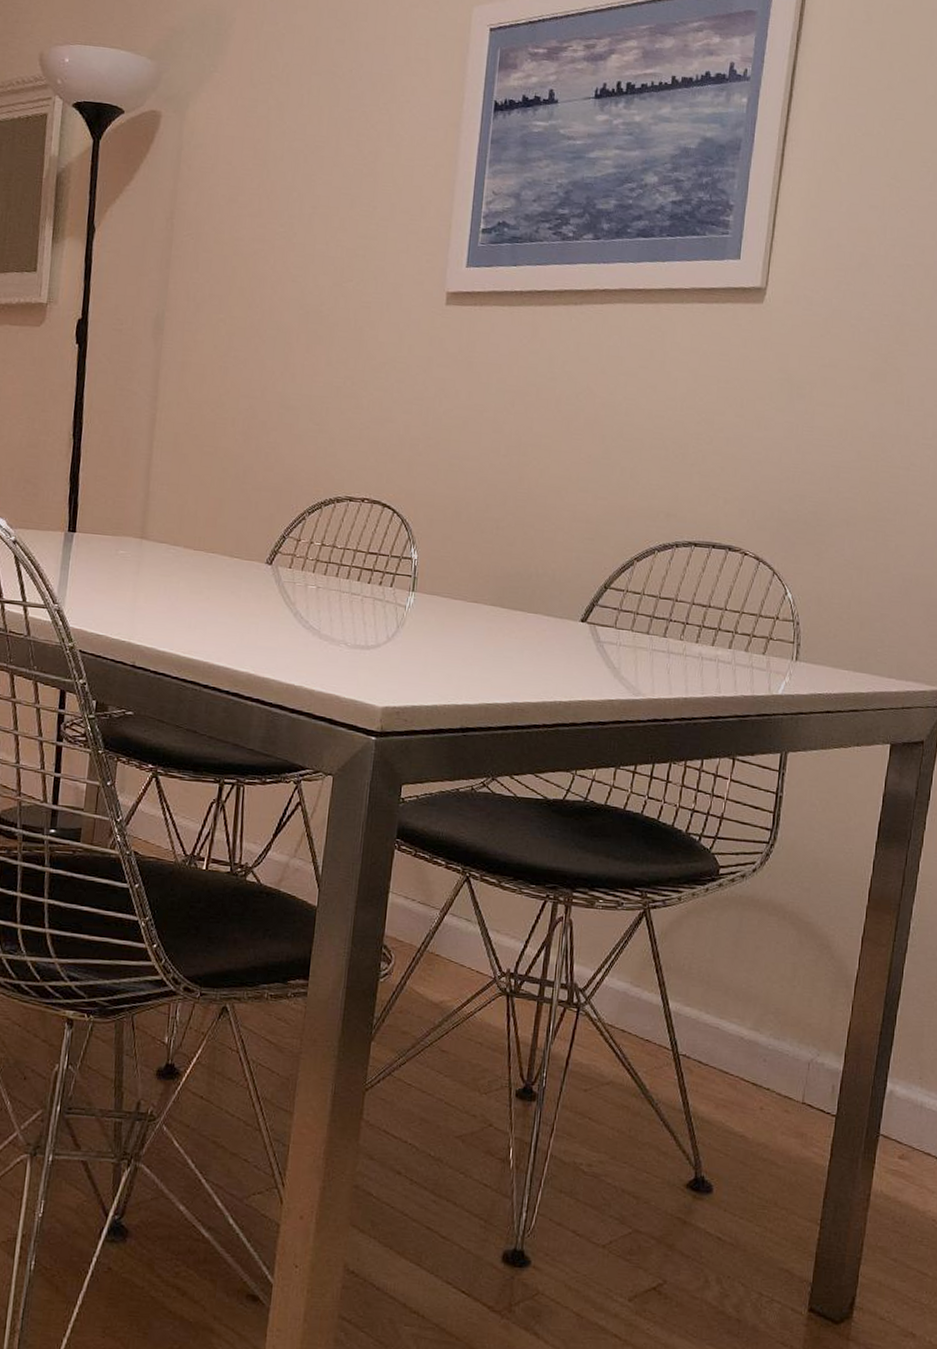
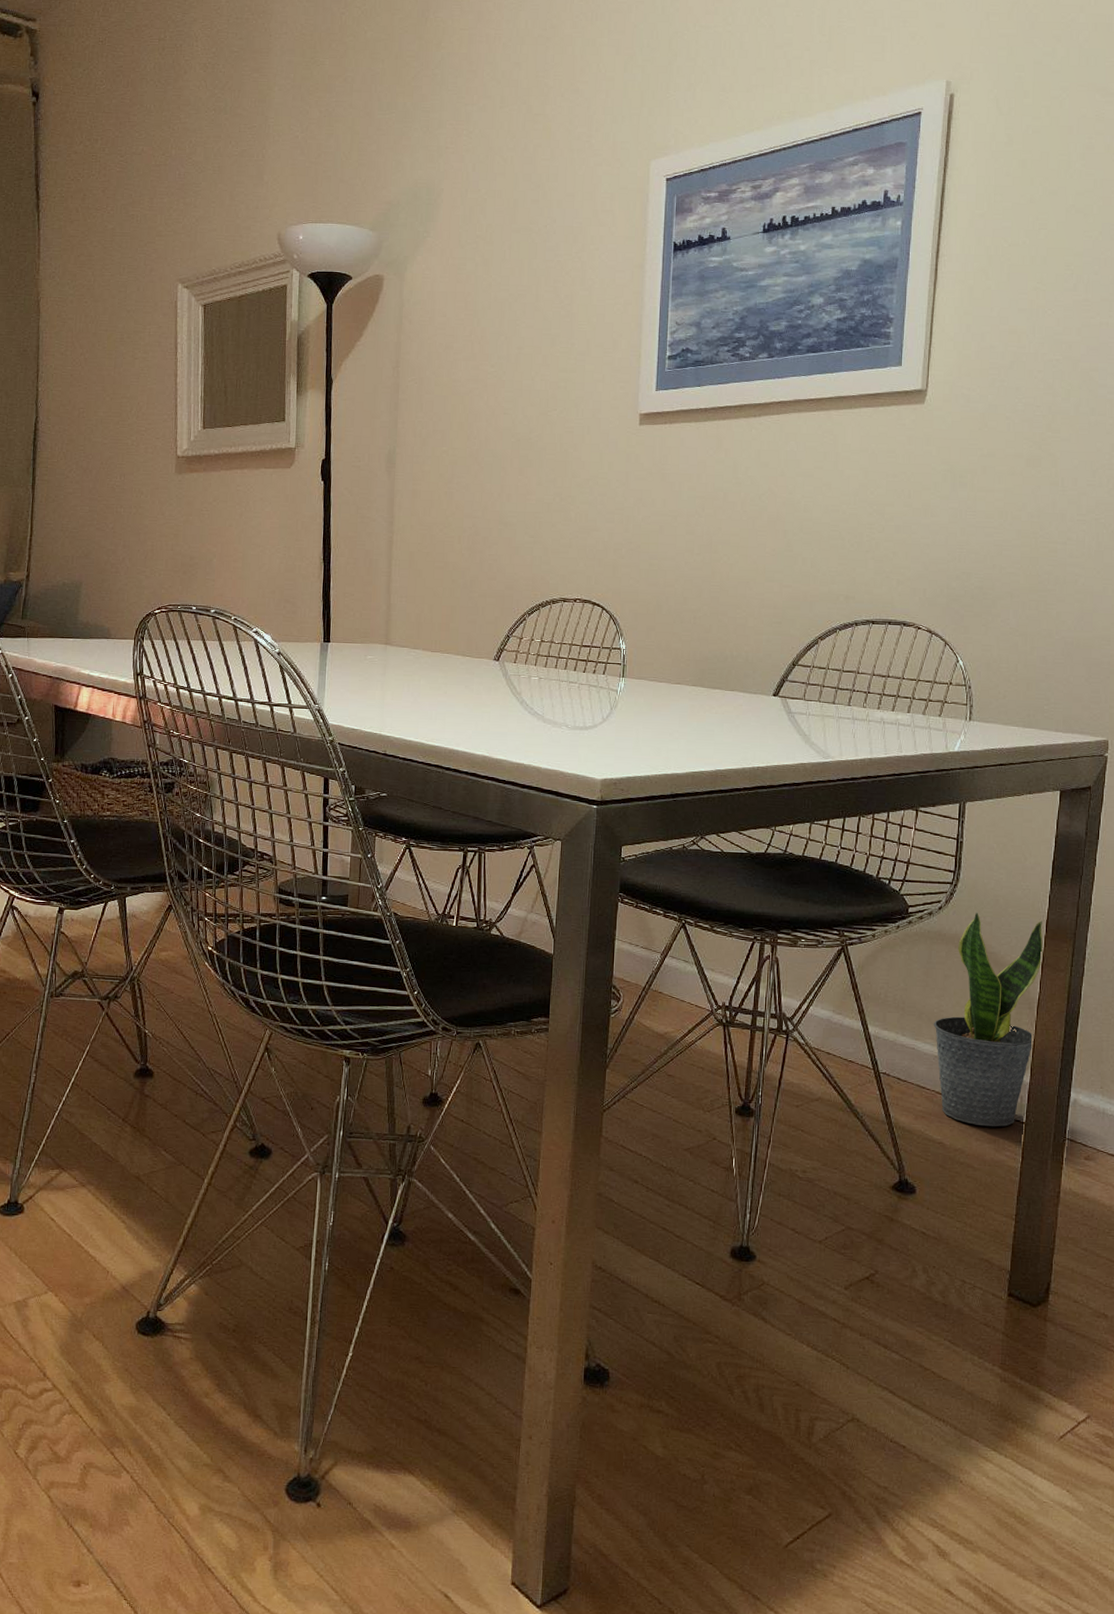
potted plant: none [740,876,865,1120] -> present [933,912,1043,1127]

